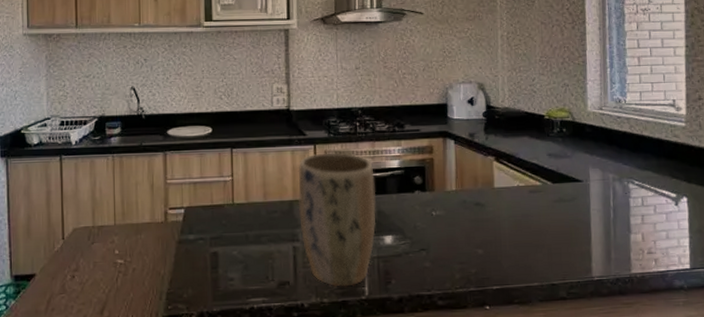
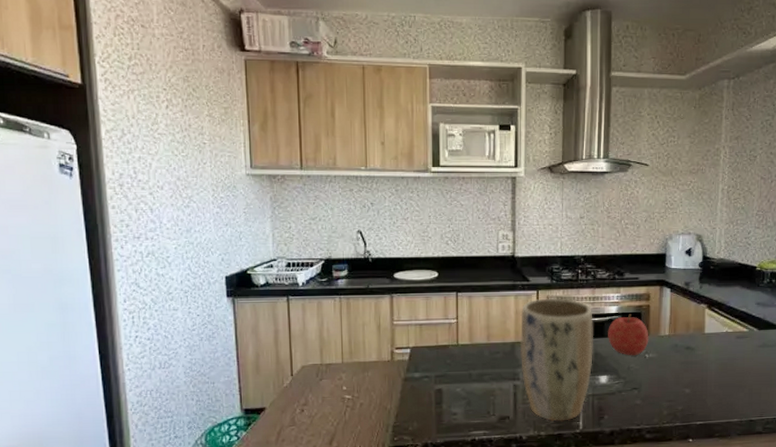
fruit: none [390,168,435,214] -> present [608,314,649,356]

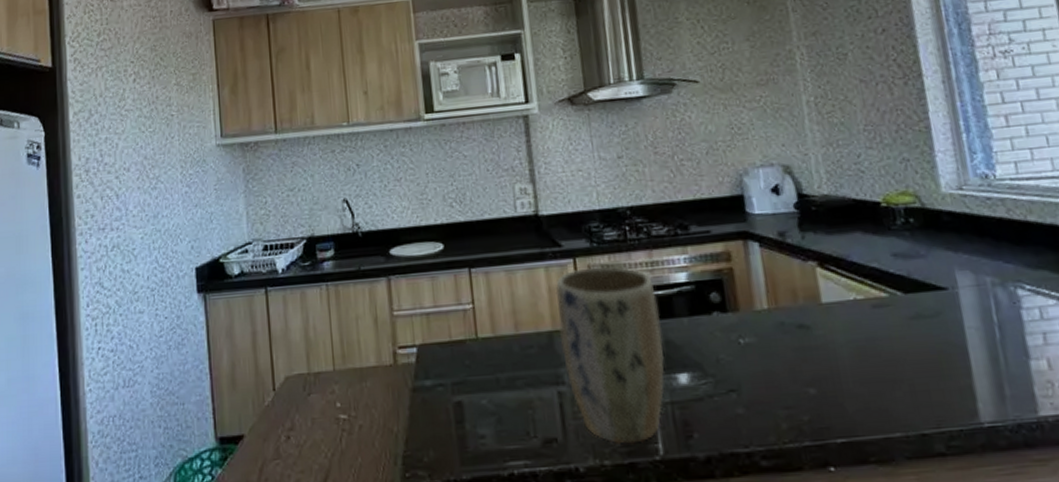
fruit: present [608,314,649,356] -> none [678,282,741,343]

